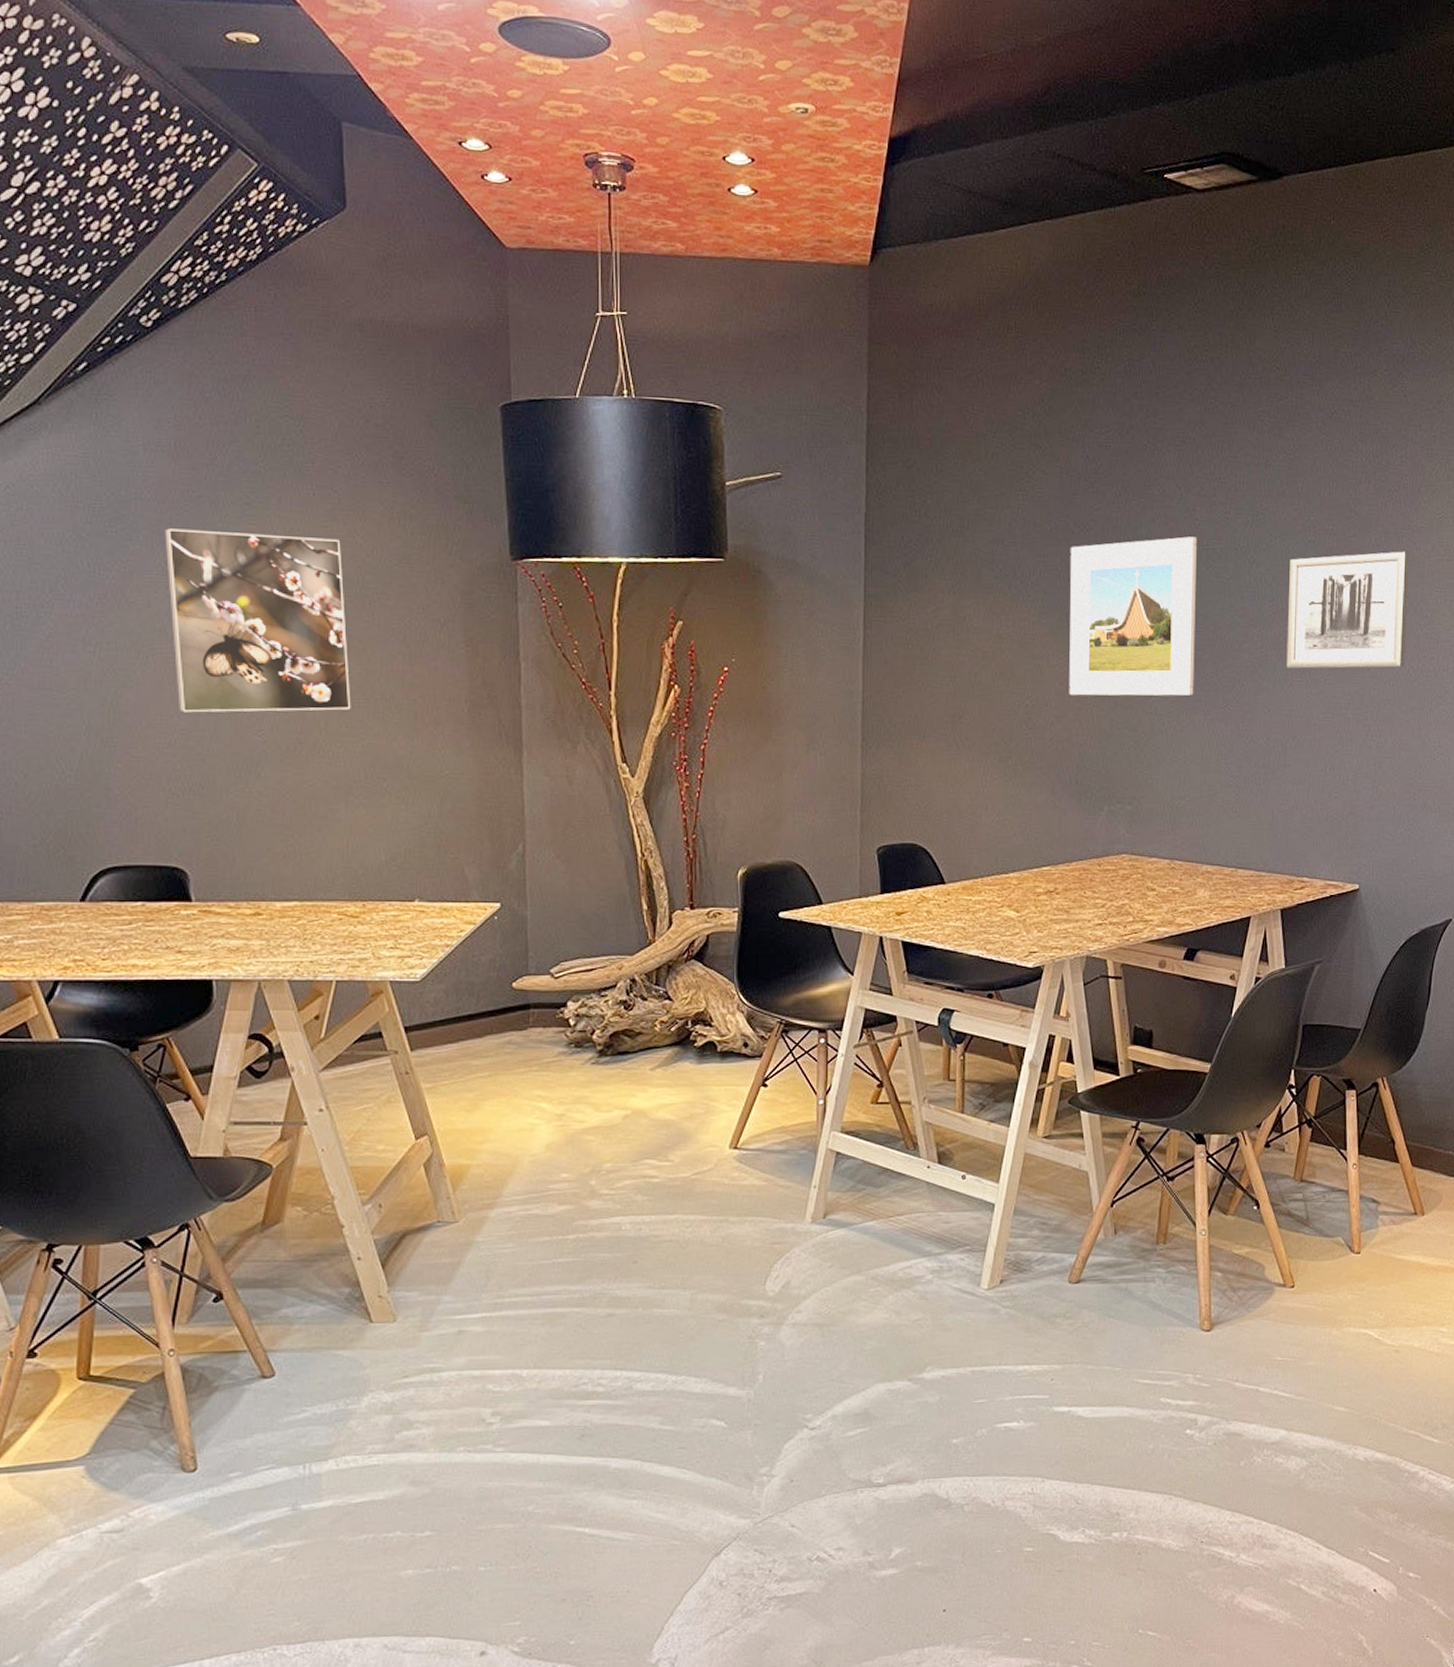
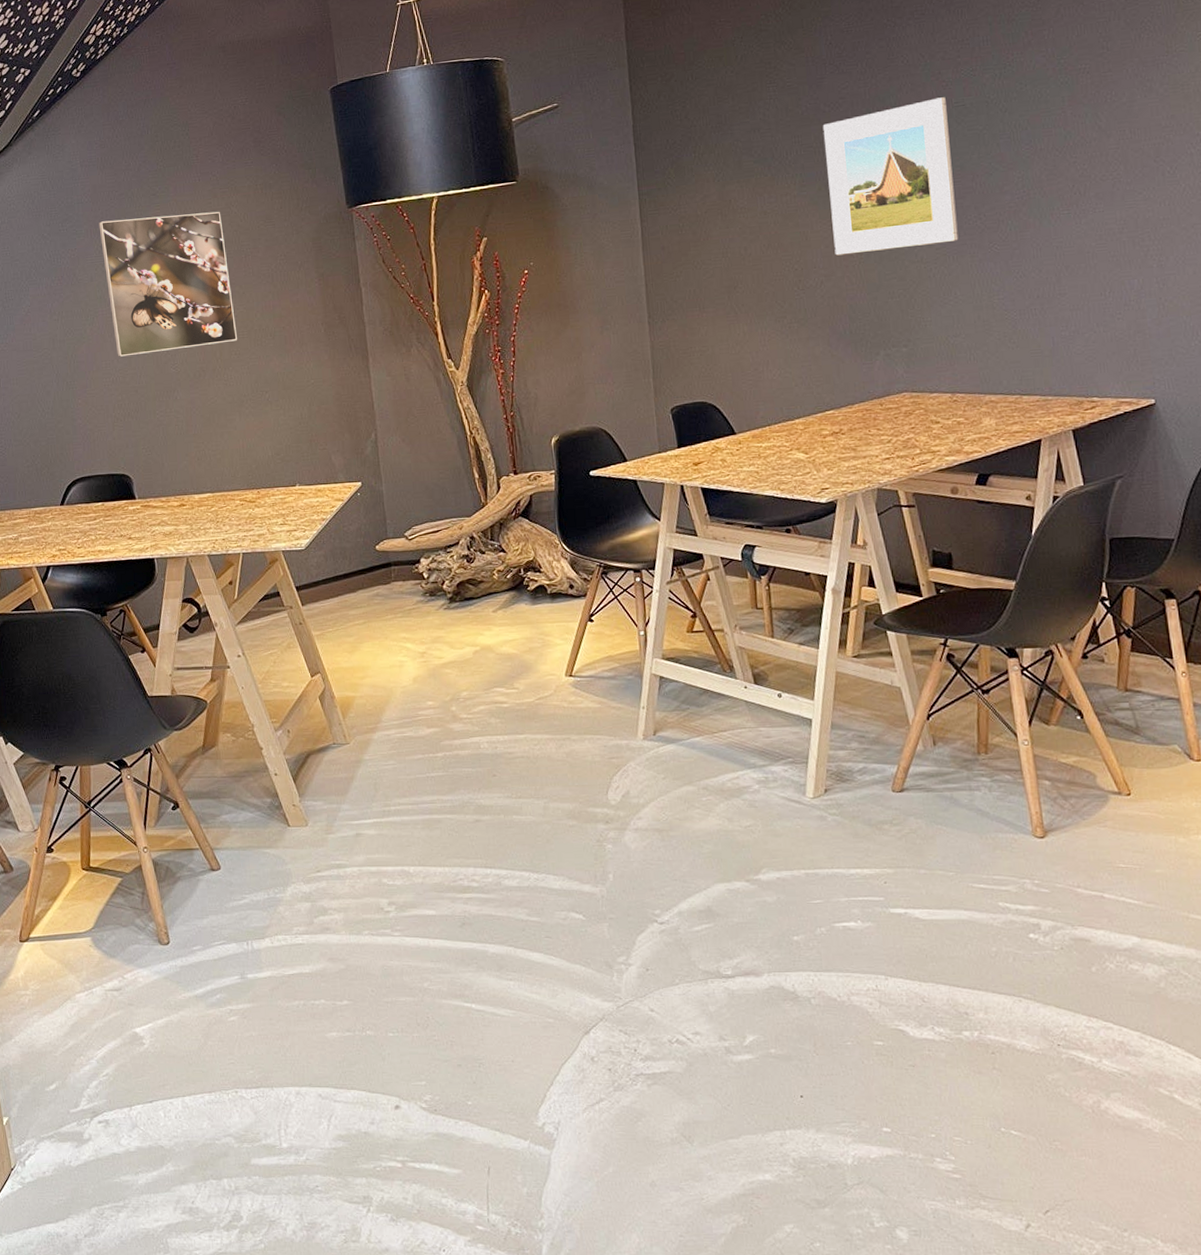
wall art: present [1286,551,1410,669] -> none [1043,76,1180,203]

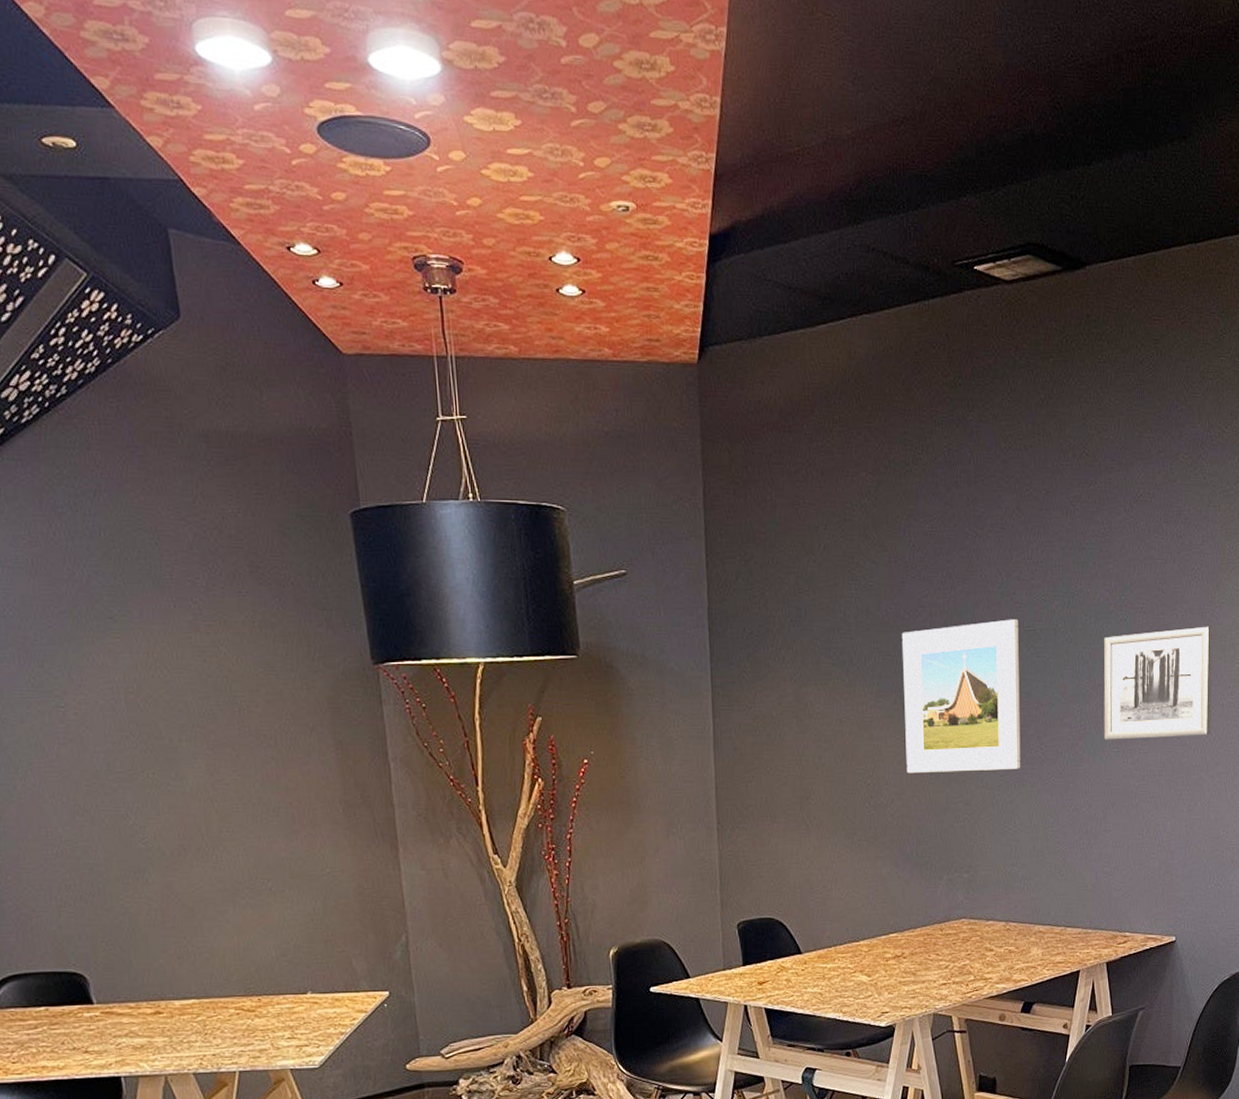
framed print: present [99,211,238,357] -> none [30,644,230,824]
wall art: none [1043,76,1180,203] -> present [1103,626,1213,740]

